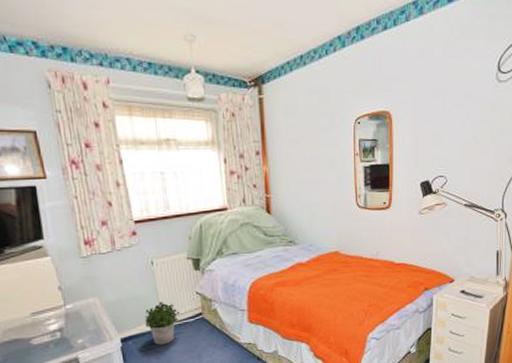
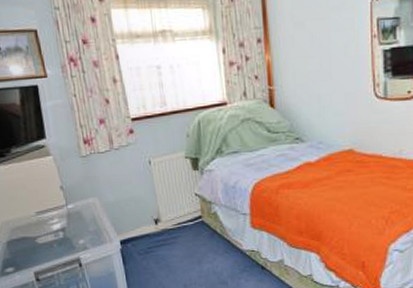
potted plant: present [144,302,181,345] -> none [143,203,179,249]

